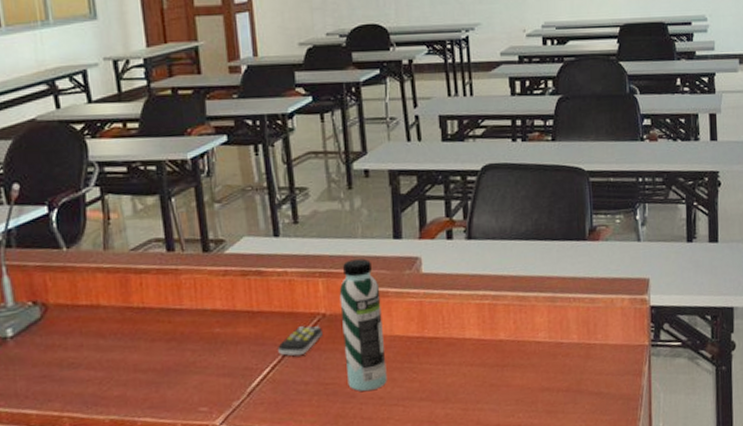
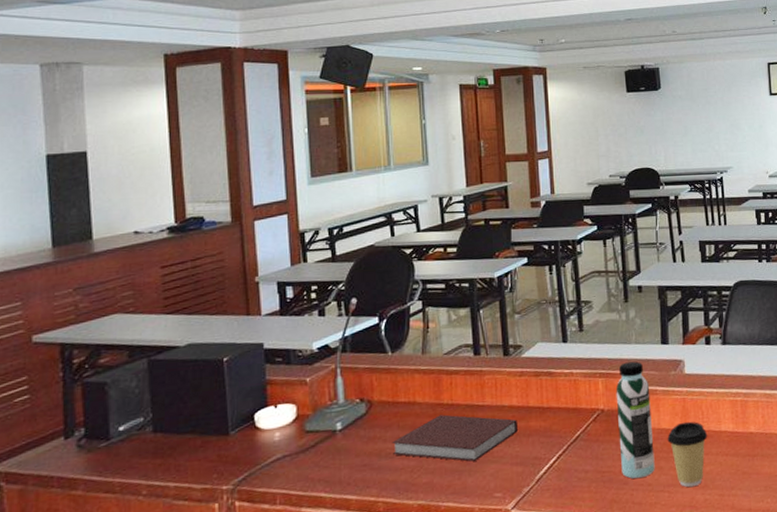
notebook: none [74,319,225,373] -> present [392,414,519,462]
remote control: present [278,325,322,356] -> none [563,420,601,447]
coffee cup: none [401,327,450,401] -> present [667,421,708,488]

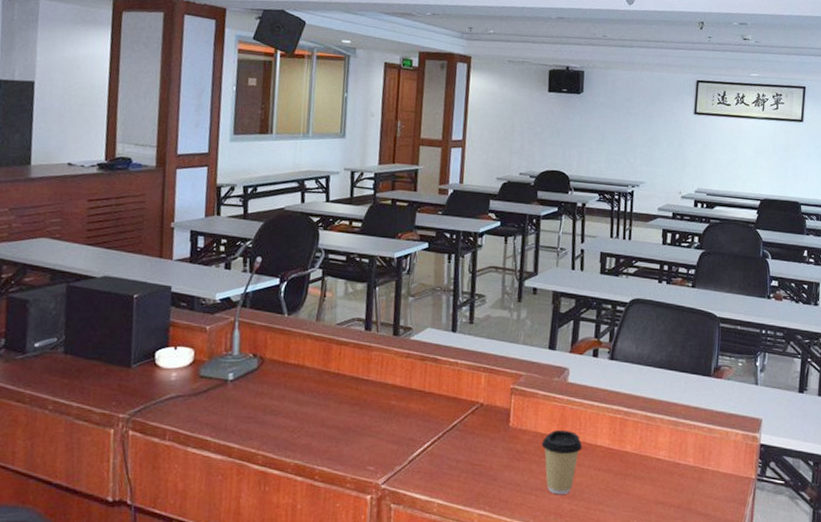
notebook: present [392,414,519,462] -> none [277,382,399,432]
water bottle: present [615,361,655,479] -> none [492,361,531,477]

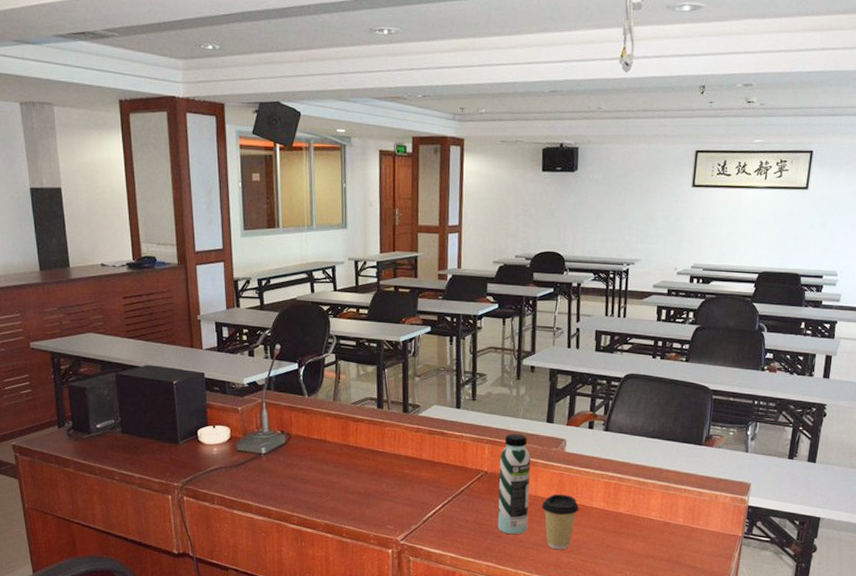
water bottle: none [492,361,531,477] -> present [498,434,531,535]

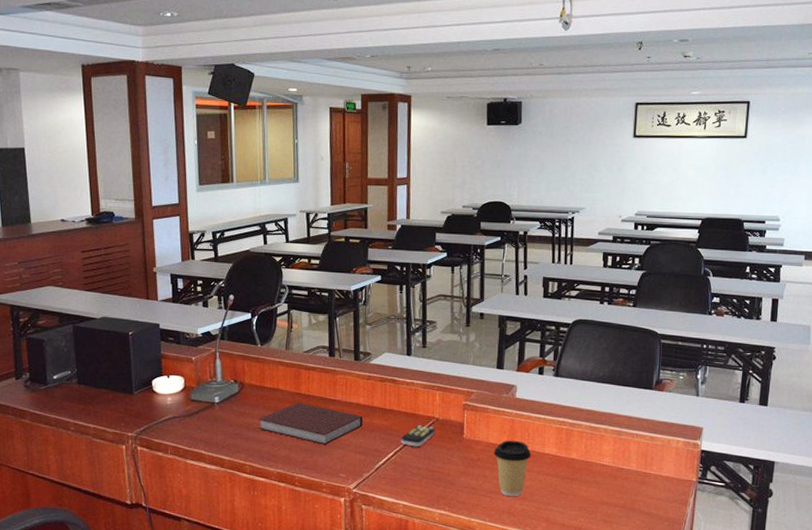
notebook: none [305,454,412,497] -> present [258,403,364,445]
remote control: none [449,478,484,500] -> present [401,425,435,447]
water bottle: present [498,434,531,535] -> none [450,380,482,482]

